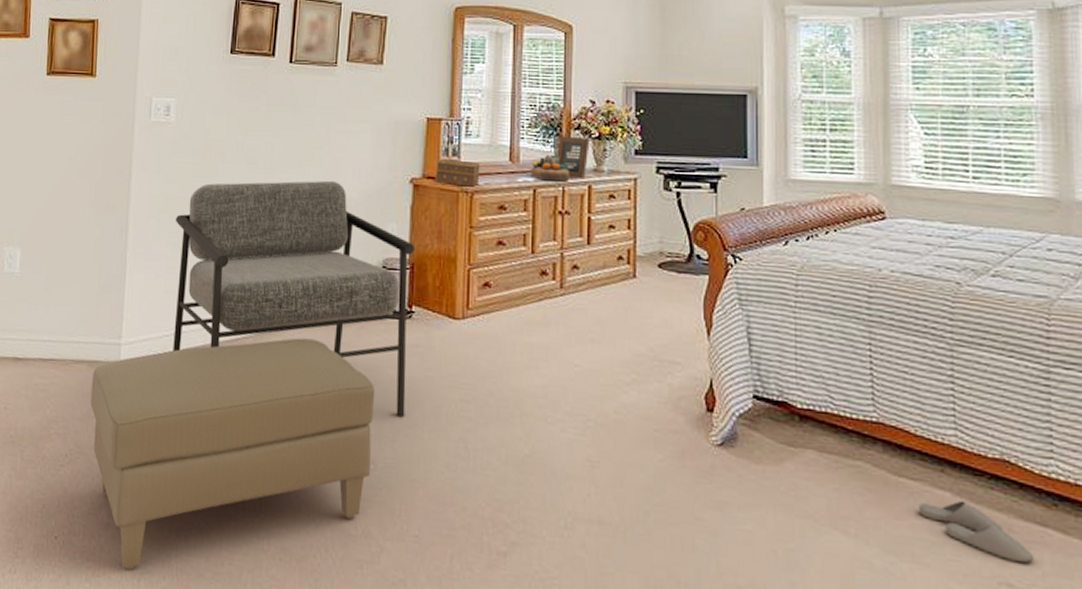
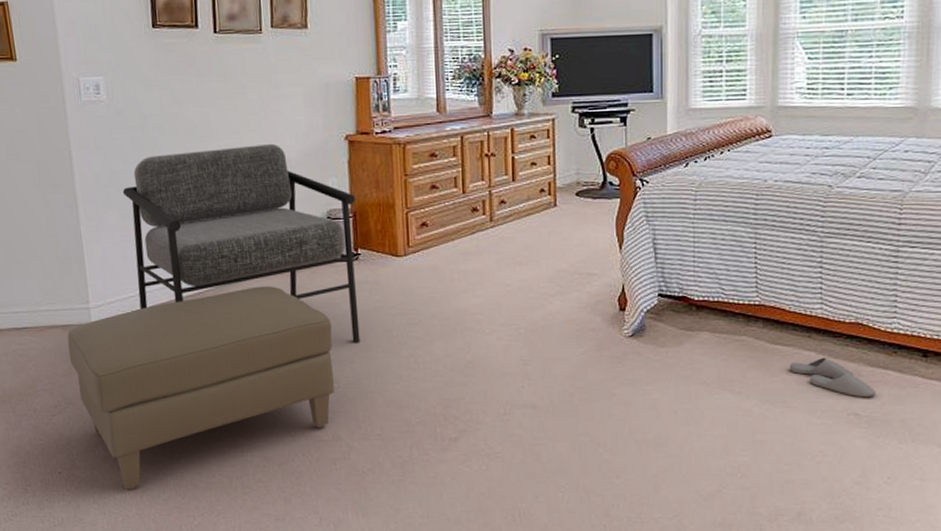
decorative box: present [434,158,480,187] -> none [368,114,410,139]
decorative bowl: present [531,154,571,182] -> none [458,102,494,128]
picture frame: present [556,136,590,179] -> none [480,84,511,124]

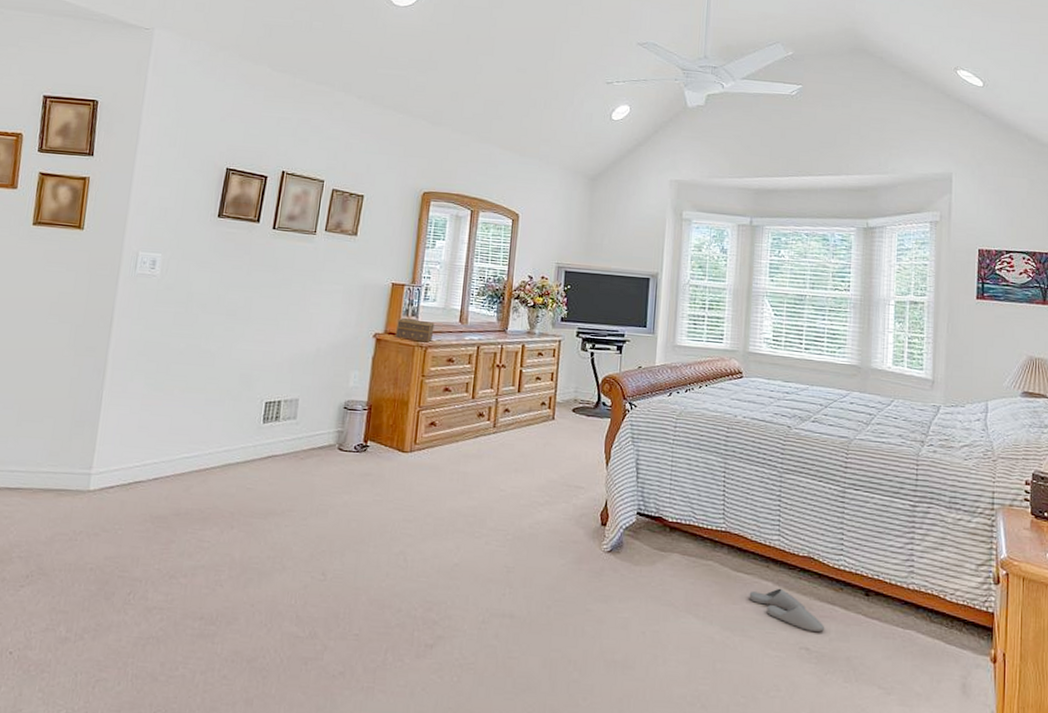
ottoman: present [67,286,334,491] -> none [55,468,330,680]
armchair: present [122,143,360,343] -> none [142,331,374,536]
decorative box: none [368,114,410,139] -> present [395,317,435,343]

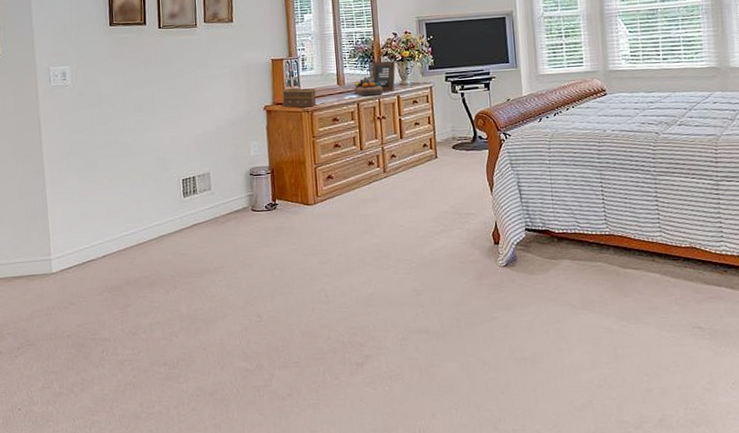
decorative bowl: none [476,318,509,341] -> present [354,76,384,97]
picture frame: none [498,303,526,340] -> present [372,61,396,92]
slippers: present [749,588,825,633] -> none [639,278,715,313]

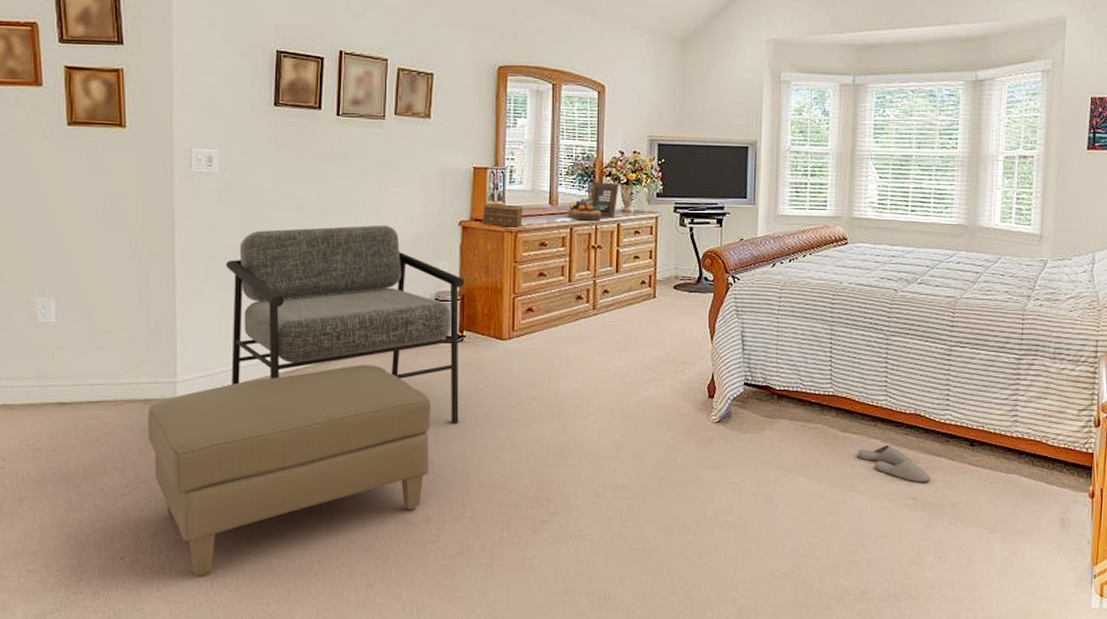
ottoman: none [31,234,257,424] -> present [147,365,432,577]
armchair: none [81,115,279,282] -> present [225,224,464,424]
slippers: none [639,278,715,313] -> present [857,445,931,483]

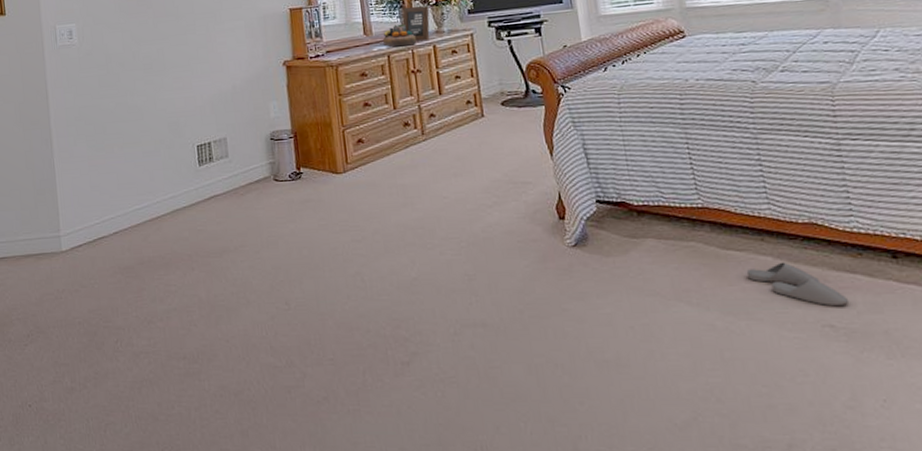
ottoman: present [147,365,432,577] -> none [40,208,285,425]
armchair: present [225,224,464,424] -> none [90,73,308,263]
decorative box: present [482,202,523,227] -> none [303,39,341,63]

